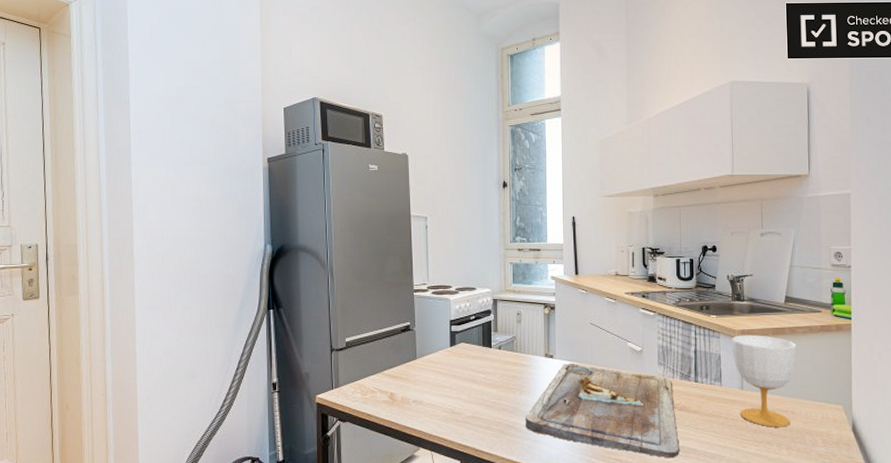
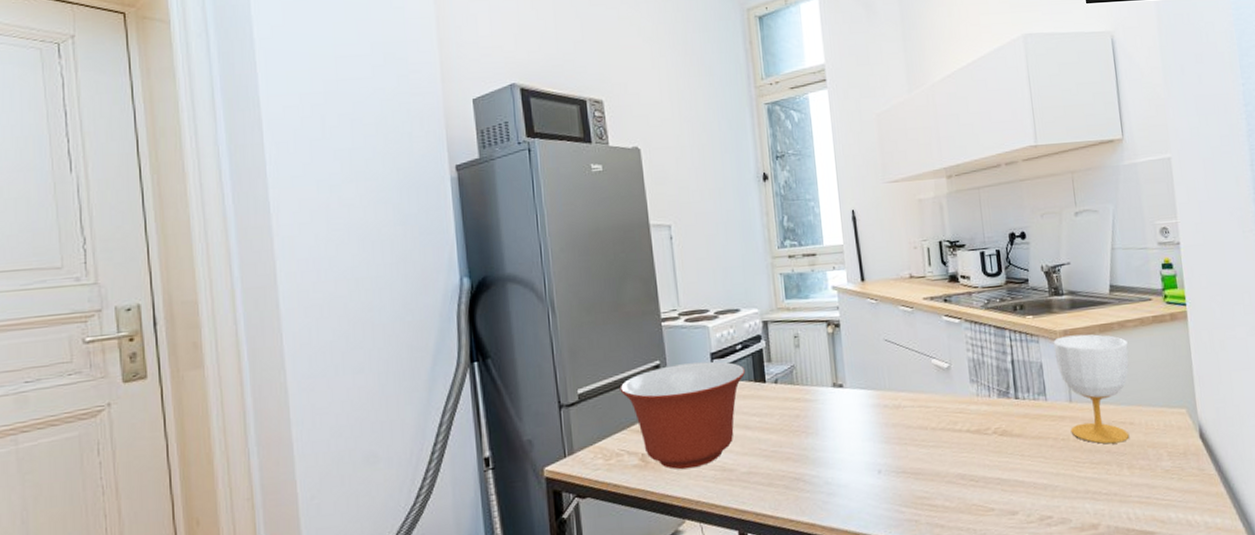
mixing bowl: none [378,327,476,409] -> present [620,361,745,470]
cutting board: present [526,363,679,458] -> none [815,391,1005,496]

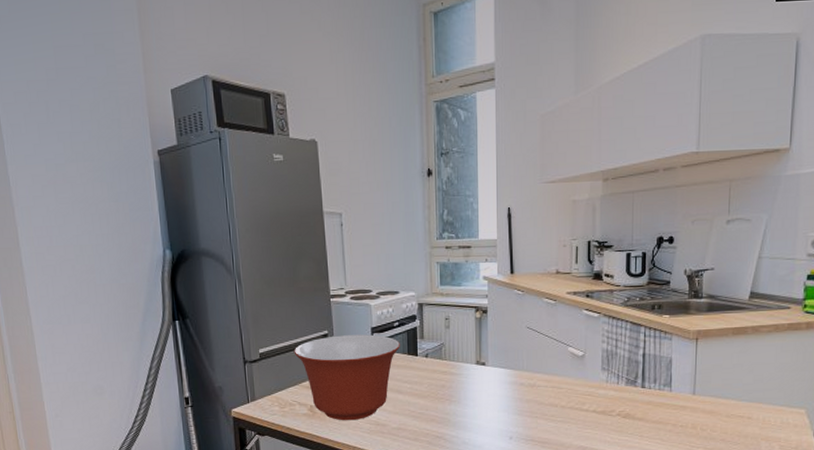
cup: present [1053,334,1130,444] -> none [685,335,759,434]

